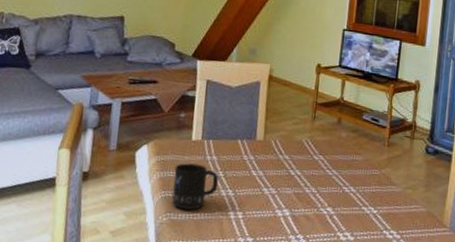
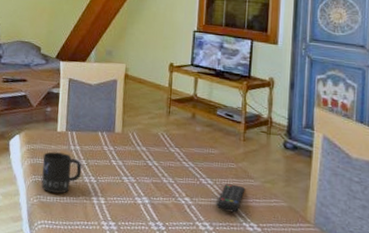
remote control: none [358,191,387,221] -> present [216,183,245,213]

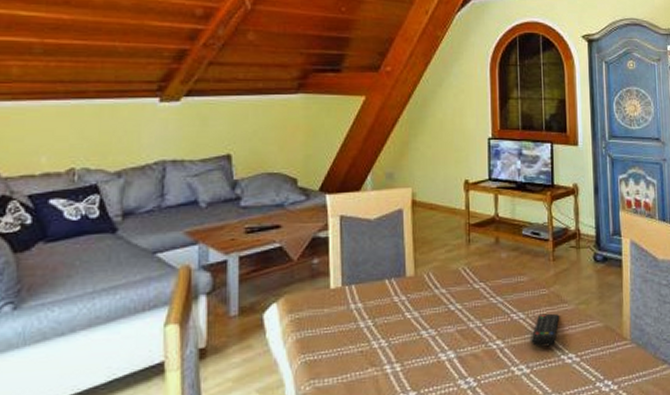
mug: present [41,151,82,194] -> none [313,316,368,372]

